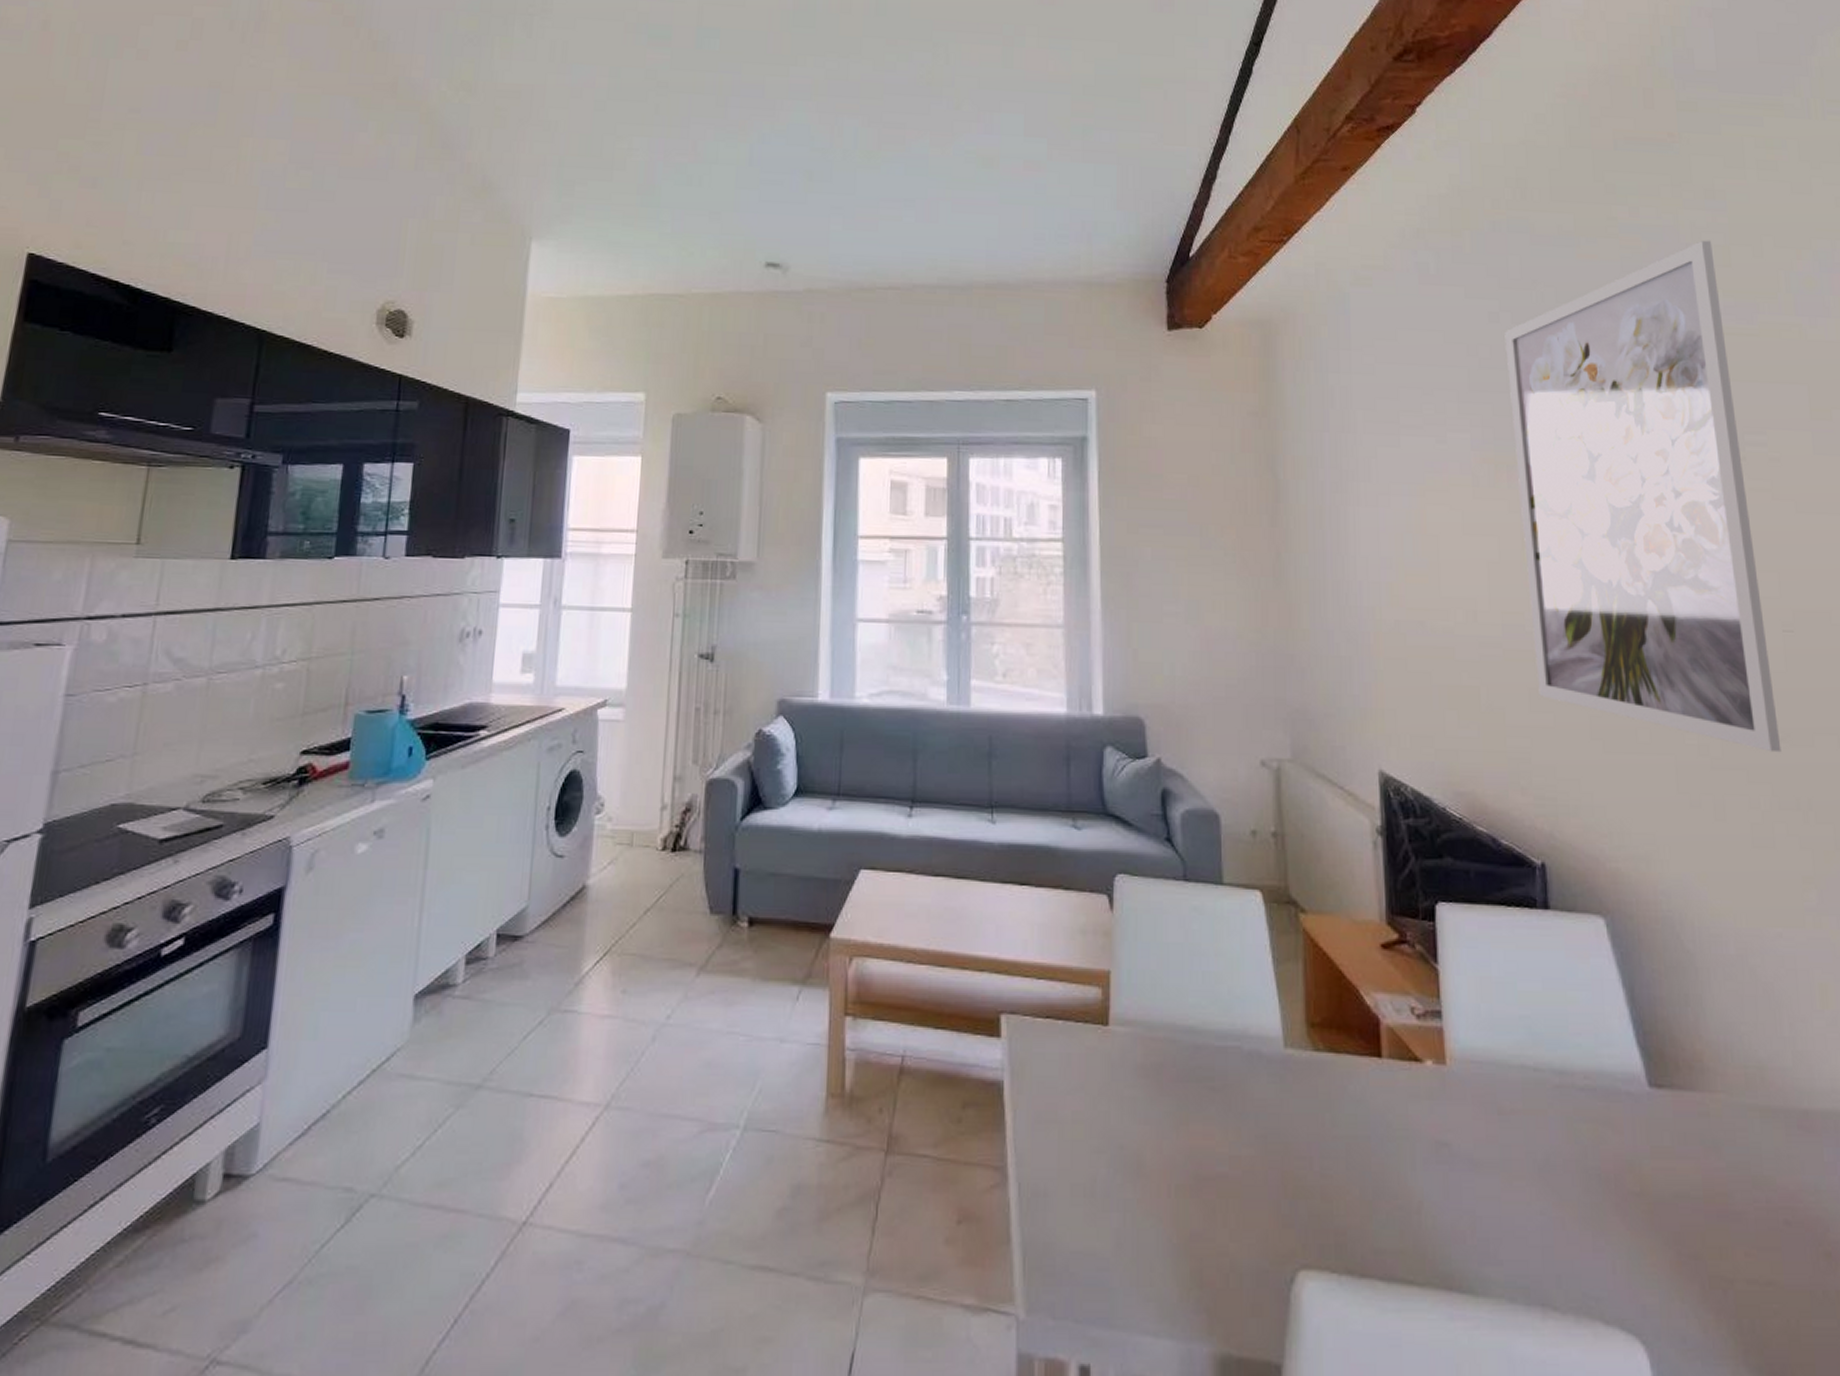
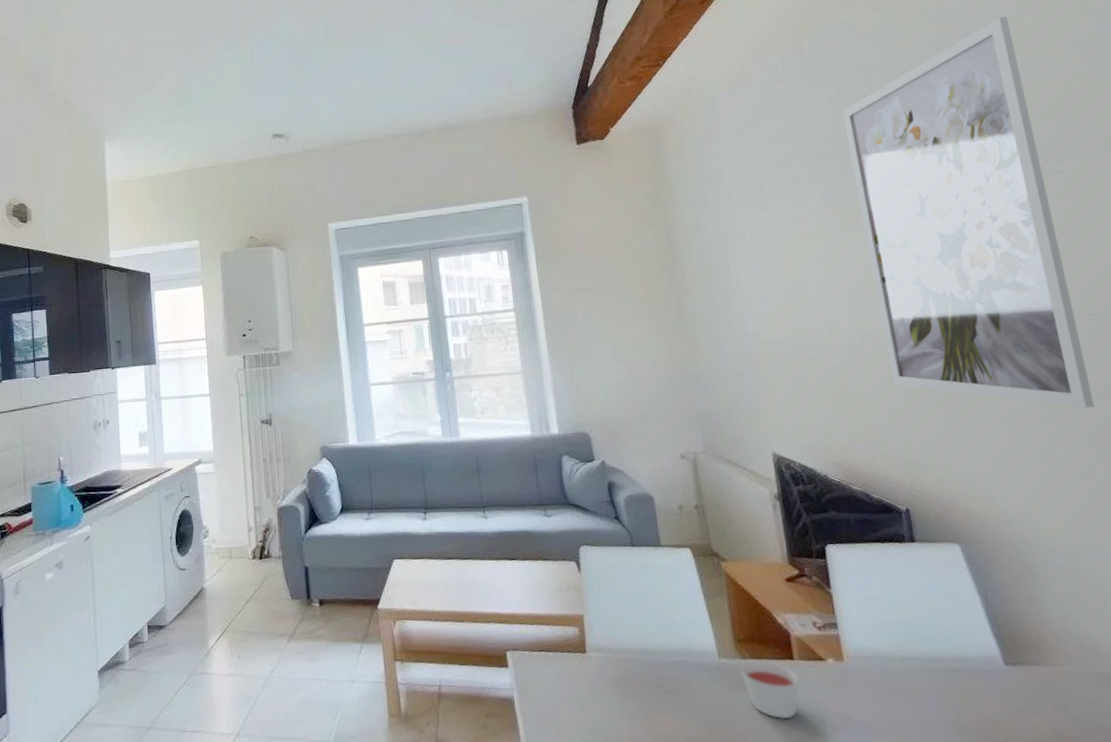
candle: none [1311,1053,1386,1140] -> present [740,660,799,720]

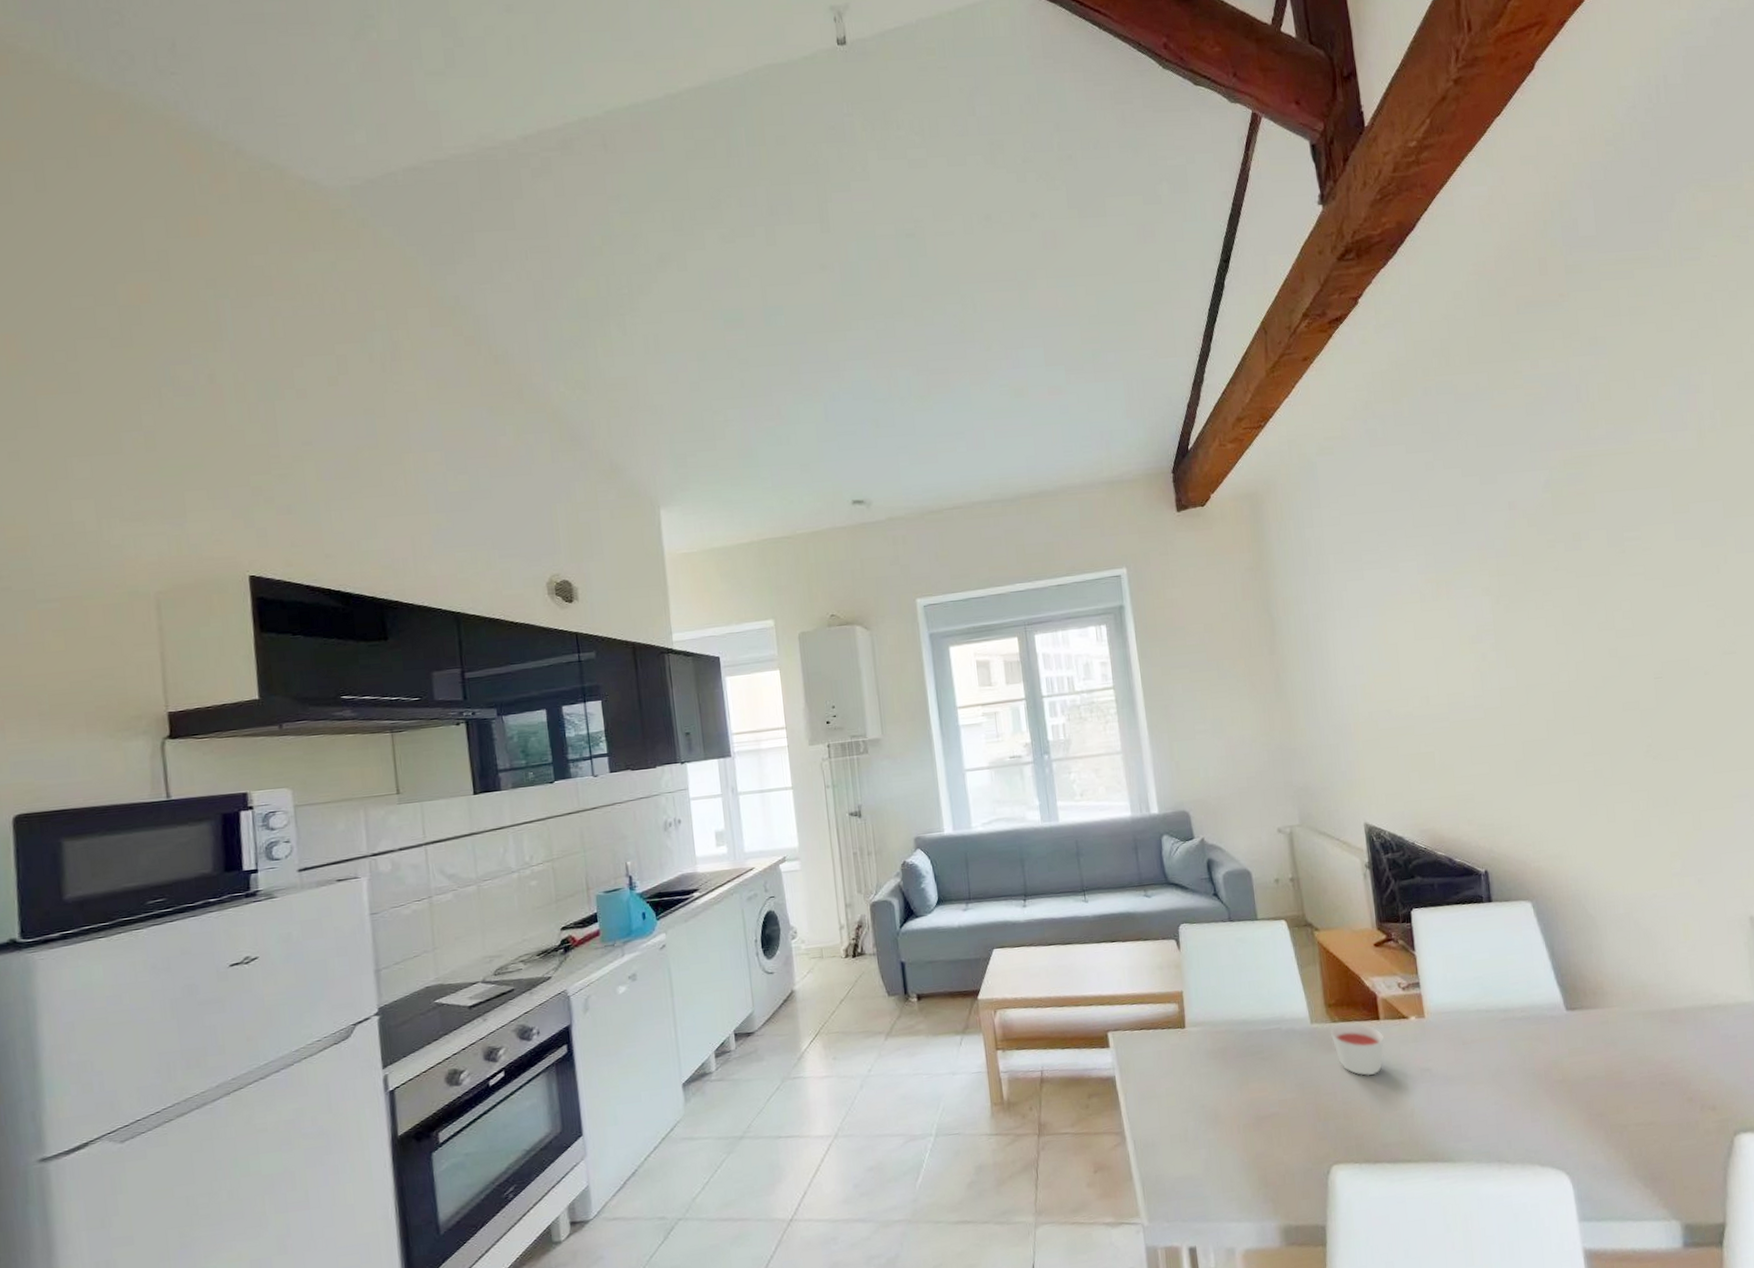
wall art: present [842,16,1095,409] -> none [1438,380,1655,768]

